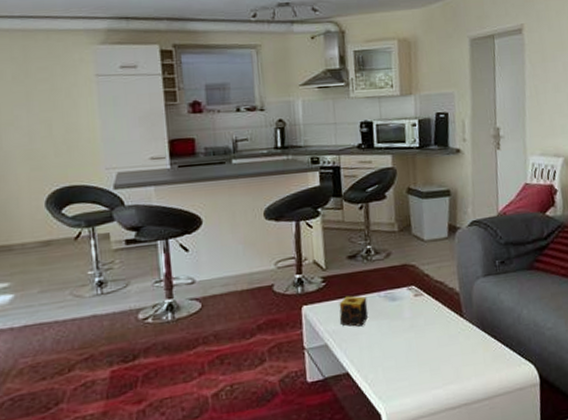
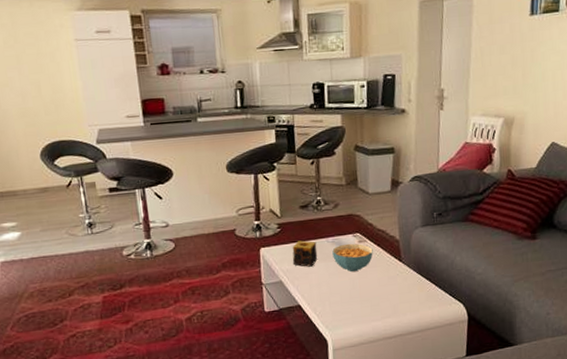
cereal bowl: none [385,297,431,331] -> present [332,243,373,272]

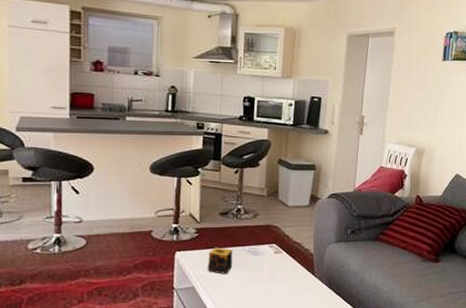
cereal bowl: present [332,243,373,272] -> none [248,253,288,283]

